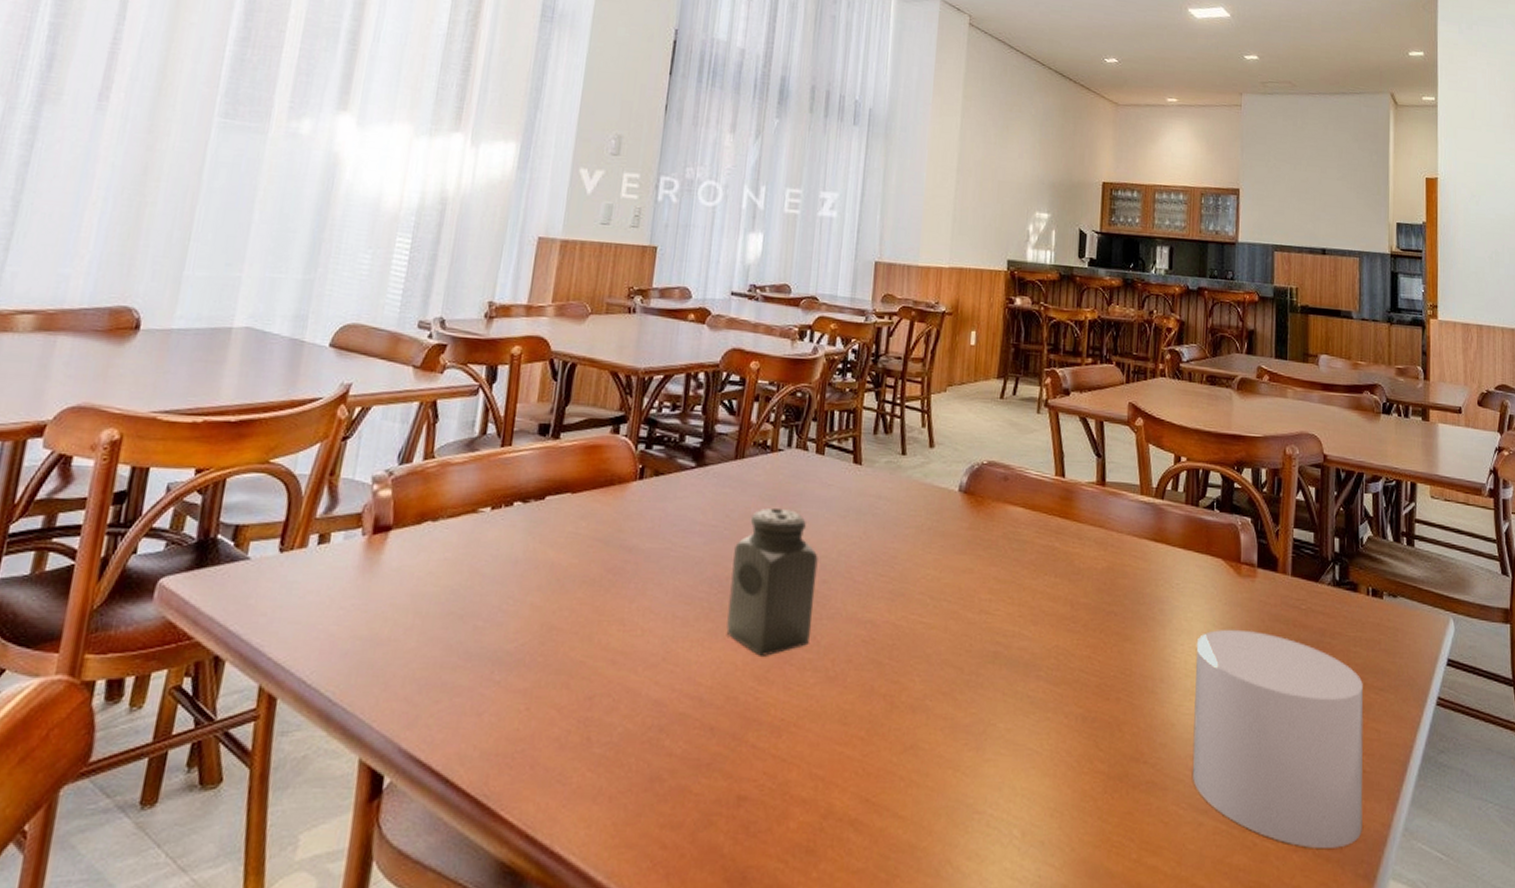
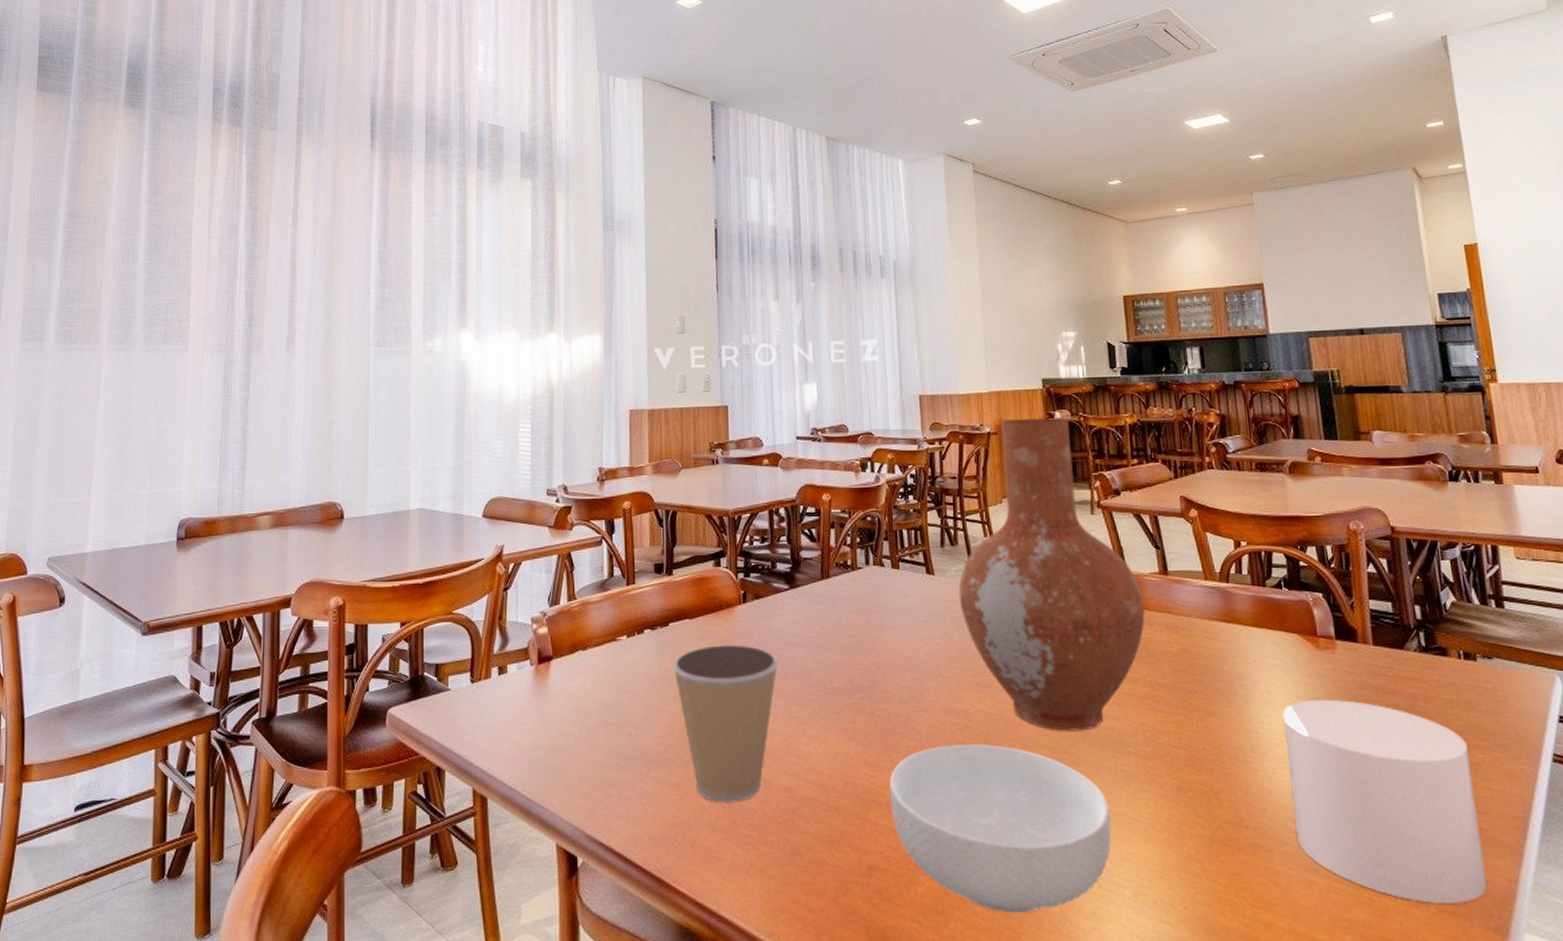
coffee cup: none [541,526,671,715] -> present [672,645,779,802]
salt shaker: present [726,507,818,656] -> none [833,618,911,746]
cereal bowl: none [773,659,1010,853] -> present [889,744,1112,914]
vase: none [884,300,1077,651] -> present [958,418,1145,731]

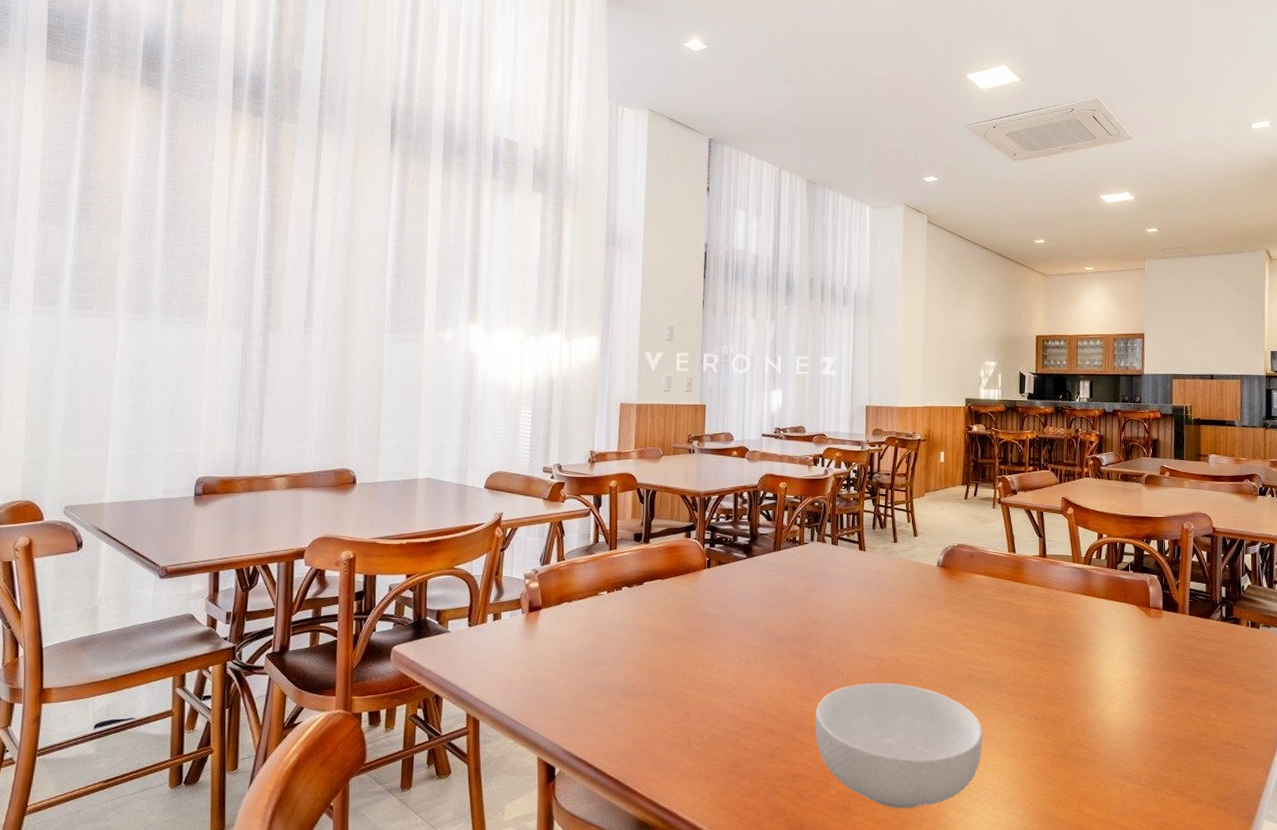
coffee cup: present [672,645,779,802] -> none [644,601,734,725]
vase: present [958,418,1145,731] -> none [883,430,1026,674]
mug: present [1282,699,1487,903] -> none [1116,654,1245,800]

